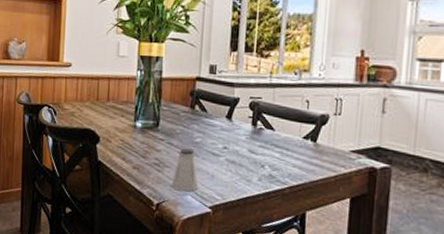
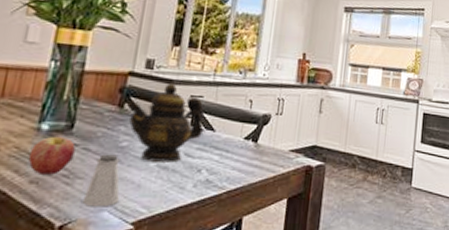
apple: none [130,132,162,163] -> present [28,136,76,175]
teapot: none [197,85,263,158] -> present [127,82,203,163]

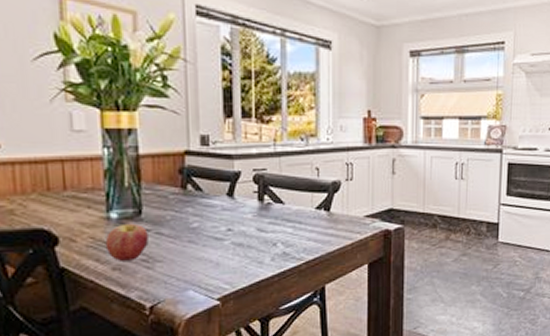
saltshaker: present [82,154,120,207] -> none [166,236,202,287]
teapot: present [127,82,203,163] -> none [190,158,271,240]

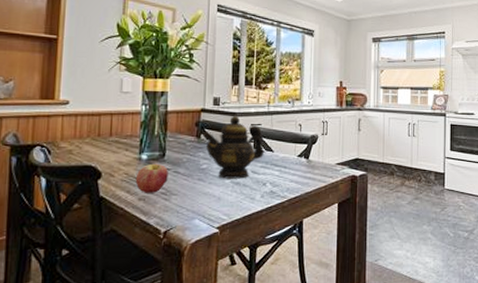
teapot: none [190,158,271,240] -> present [203,115,264,179]

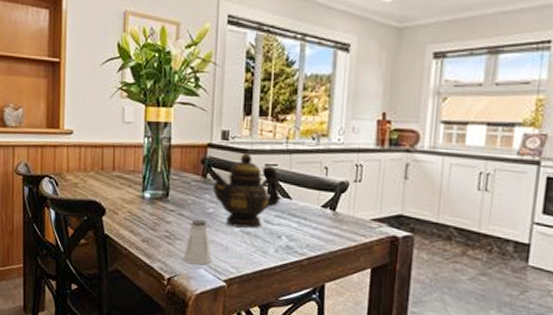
apple: present [135,163,168,193] -> none [138,203,172,236]
saltshaker: none [178,175,206,216] -> present [183,219,212,265]

